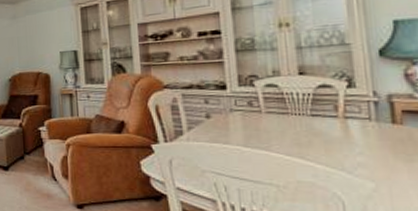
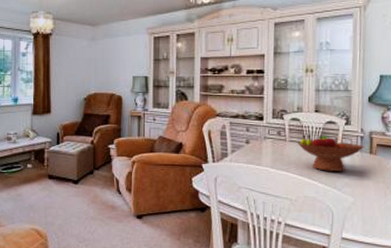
fruit bowl: none [278,102,381,148] -> present [298,135,364,171]

